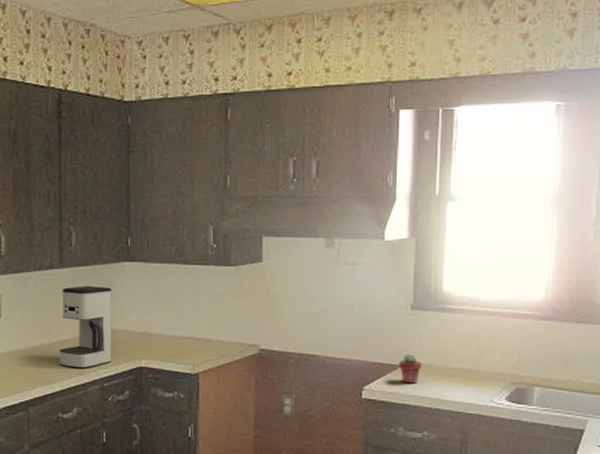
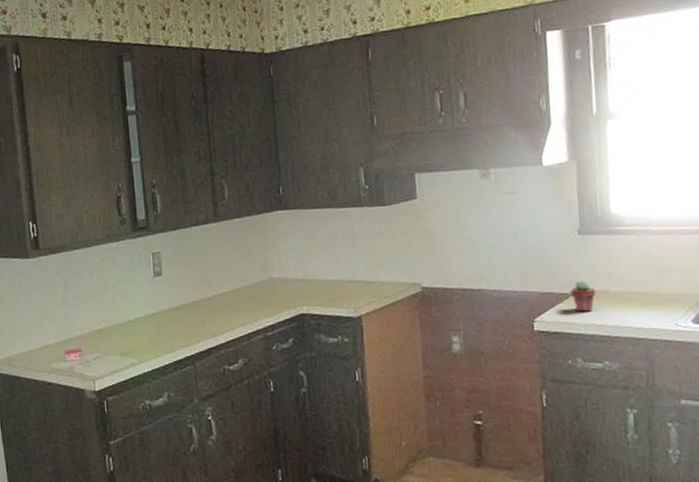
coffee maker: present [59,286,111,368] -> none [219,236,273,320]

